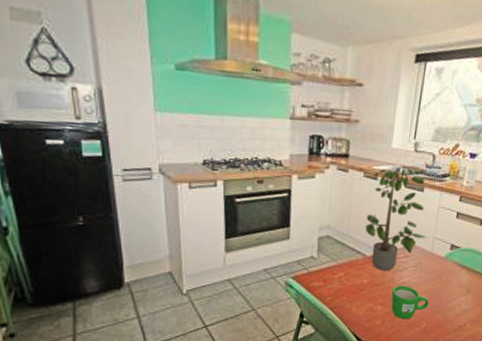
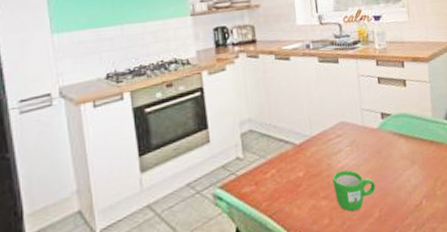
potted plant: present [365,166,428,270] -> none [285,41,356,158]

